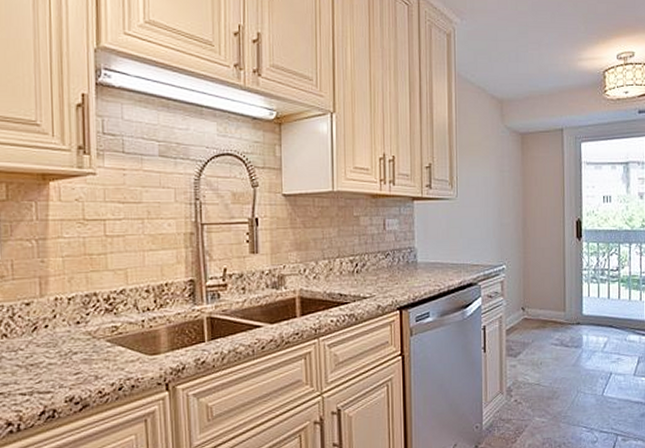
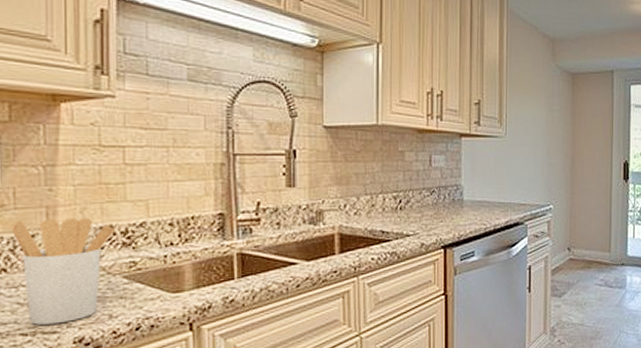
utensil holder: none [11,286,98,385] -> present [12,217,115,325]

